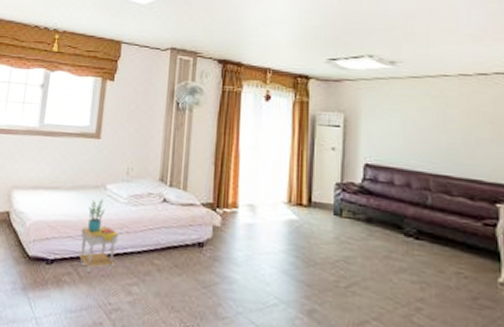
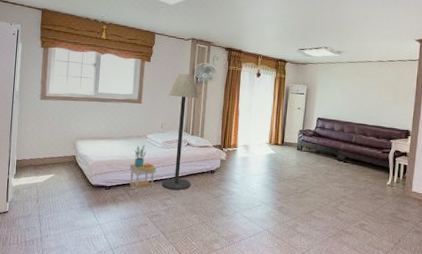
floor lamp: none [125,96,181,272] -> present [161,73,199,191]

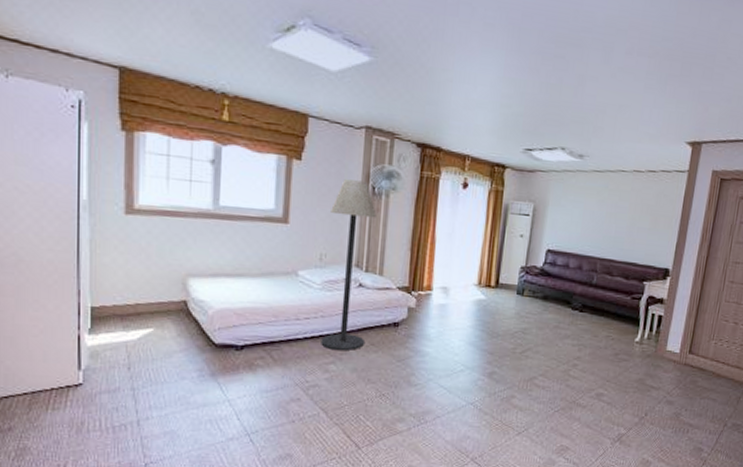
side table: present [128,145,157,193] -> none [271,285,313,355]

